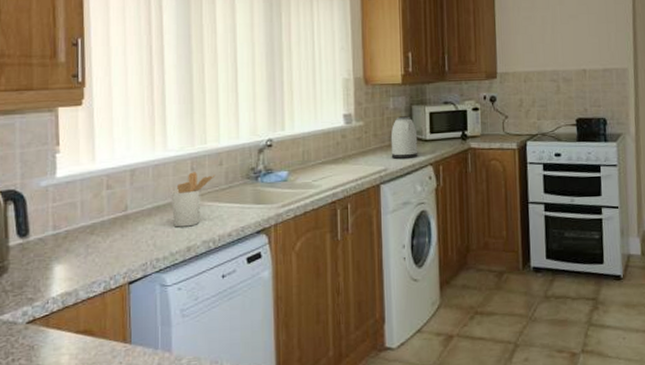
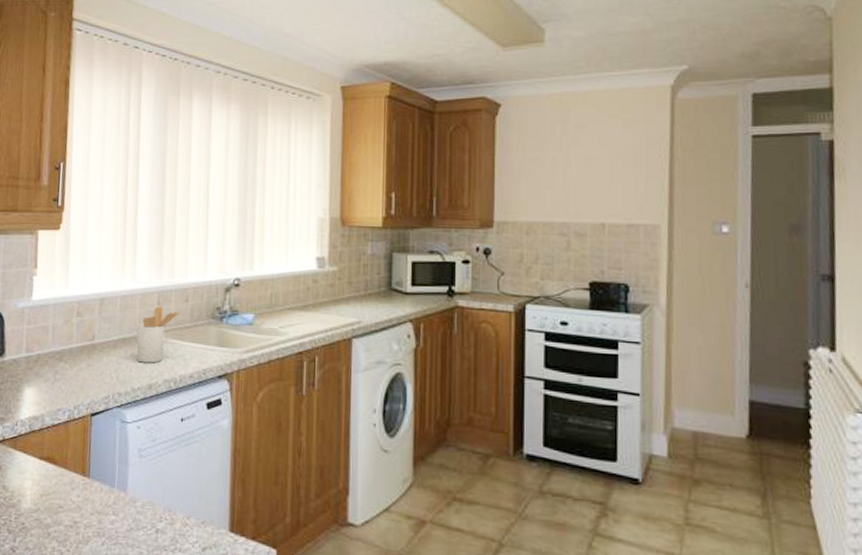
kettle: present [390,116,418,159] -> none [366,264,397,312]

